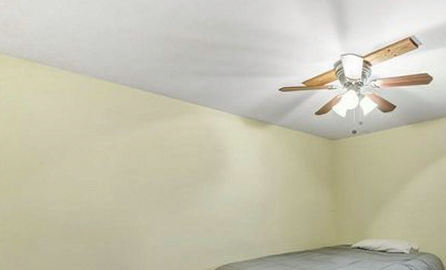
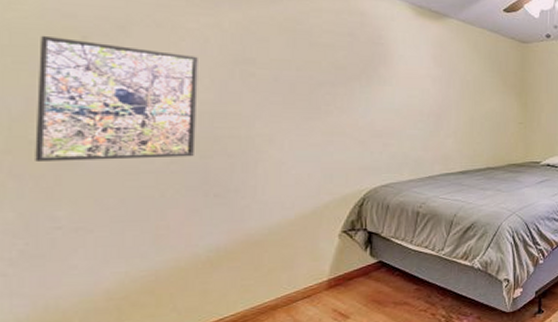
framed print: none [16,163,103,247] -> present [35,35,198,161]

